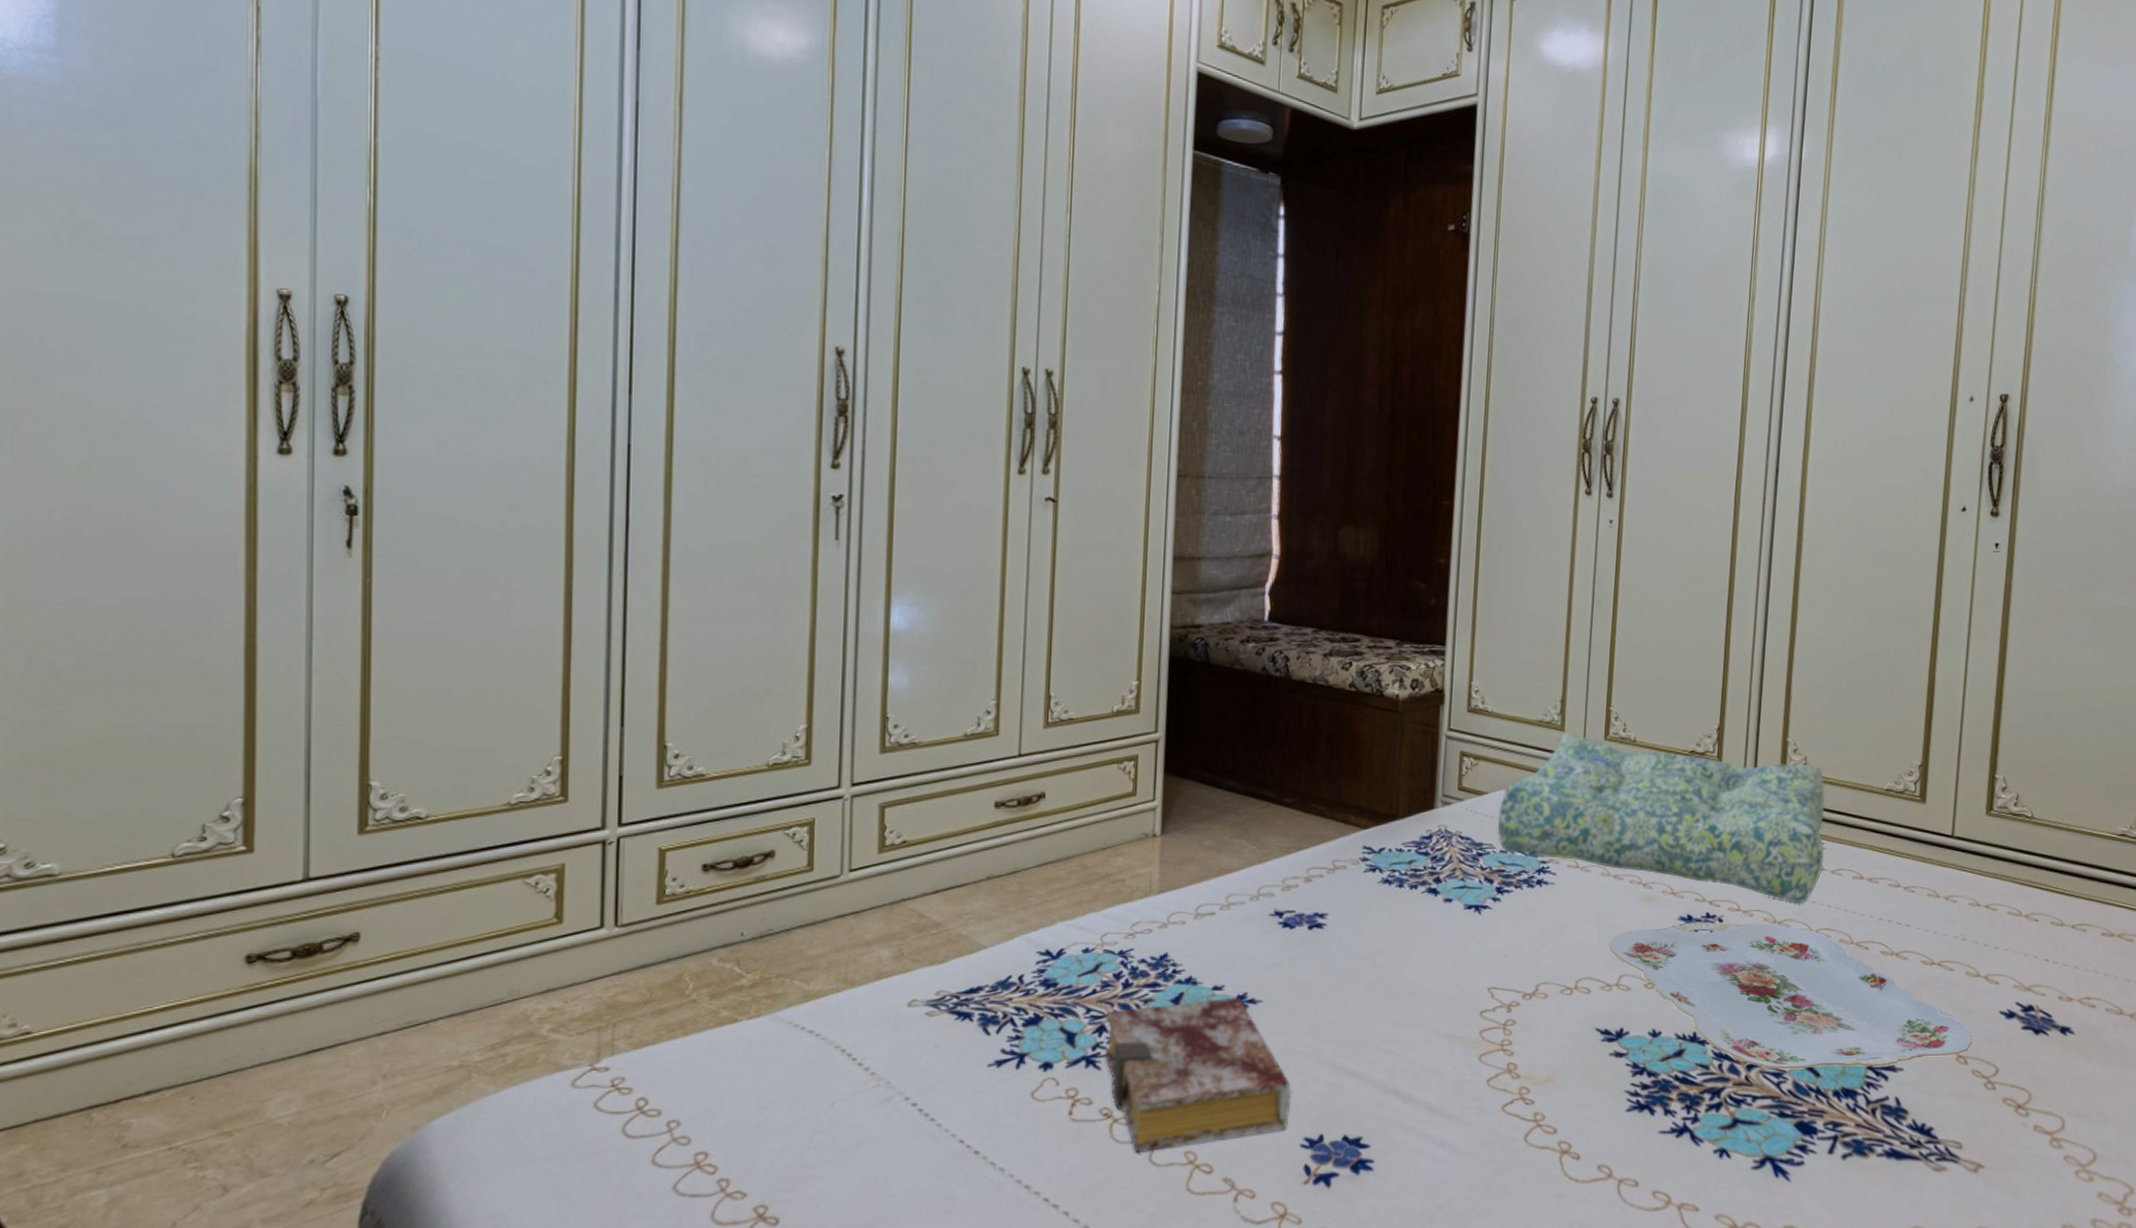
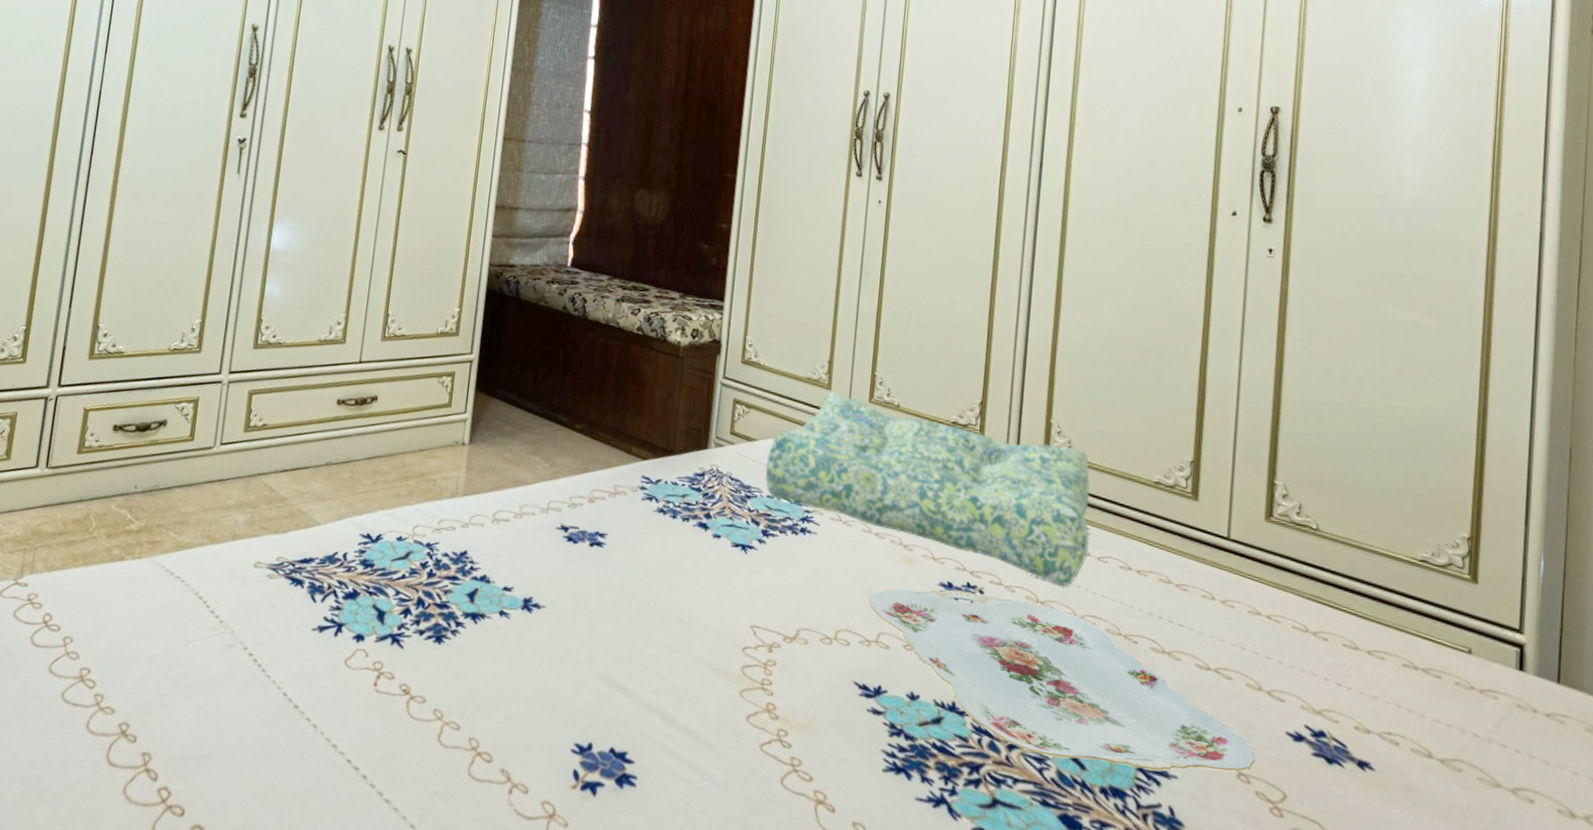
book: present [1104,997,1291,1153] -> none [408,595,565,733]

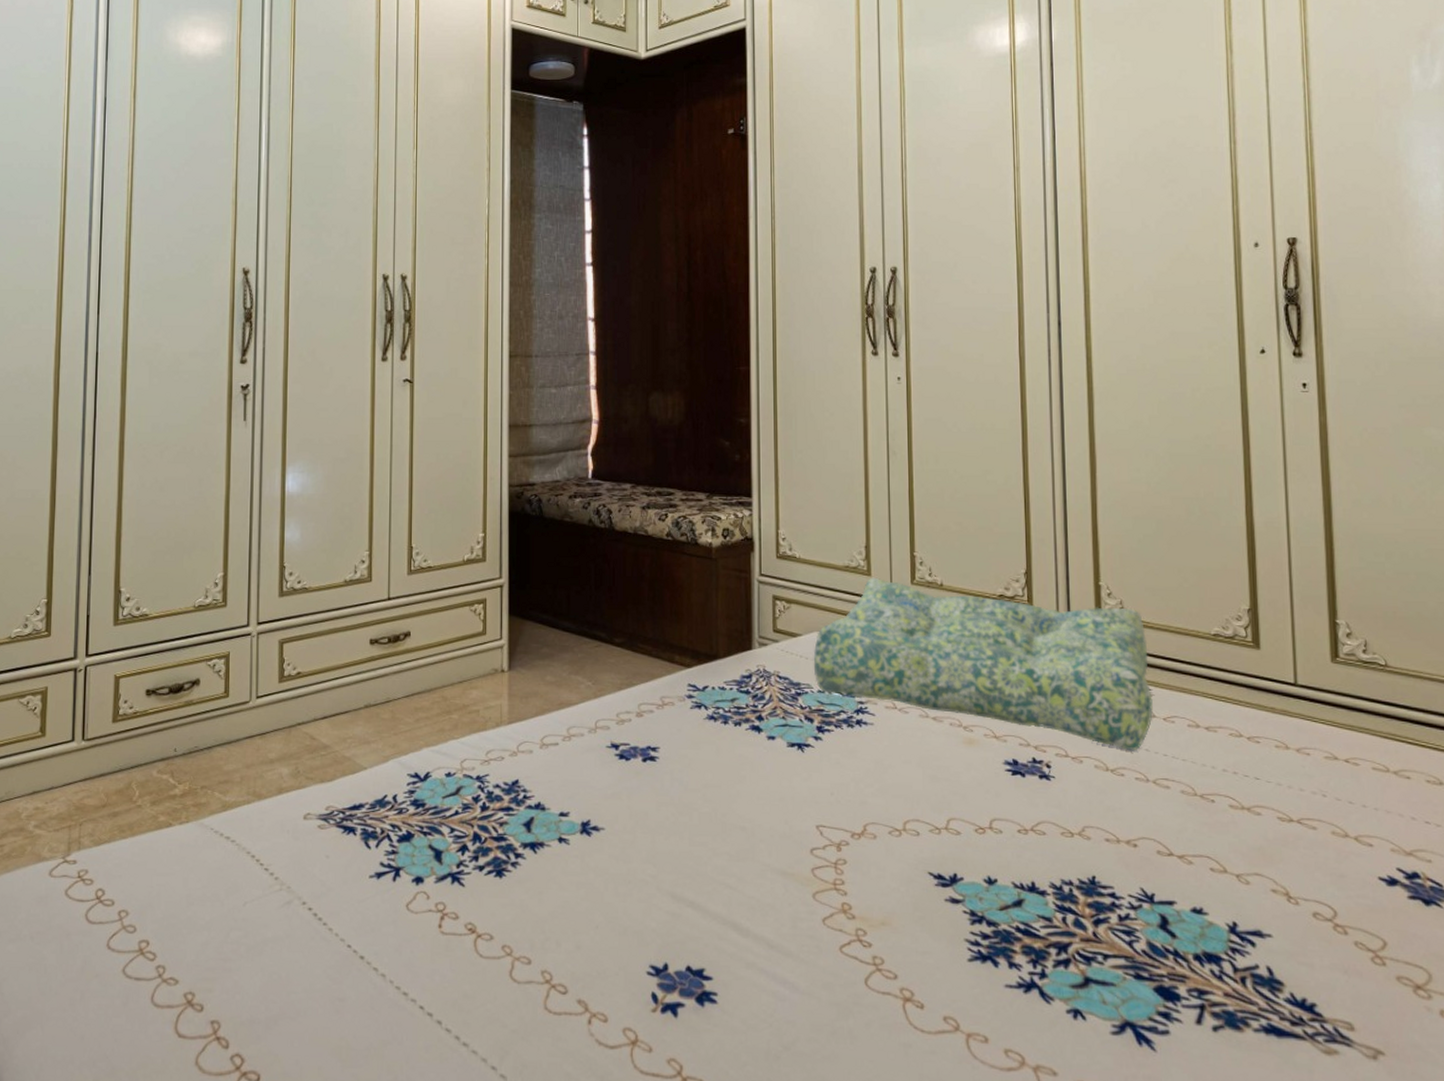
serving tray: present [869,588,1255,772] -> none [934,766,1350,931]

